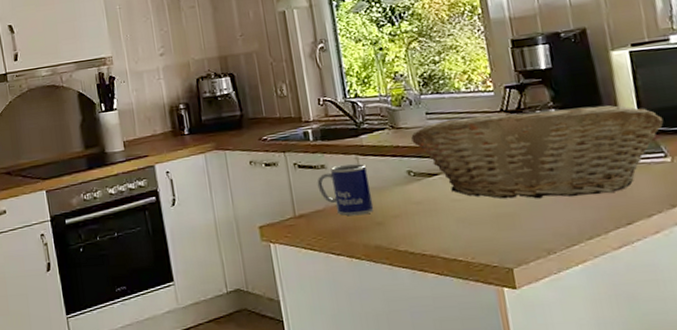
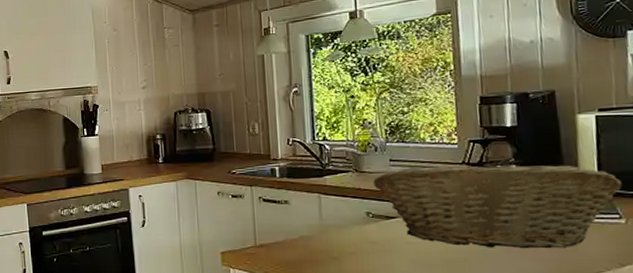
mug: present [317,163,374,216] -> none [279,202,331,250]

